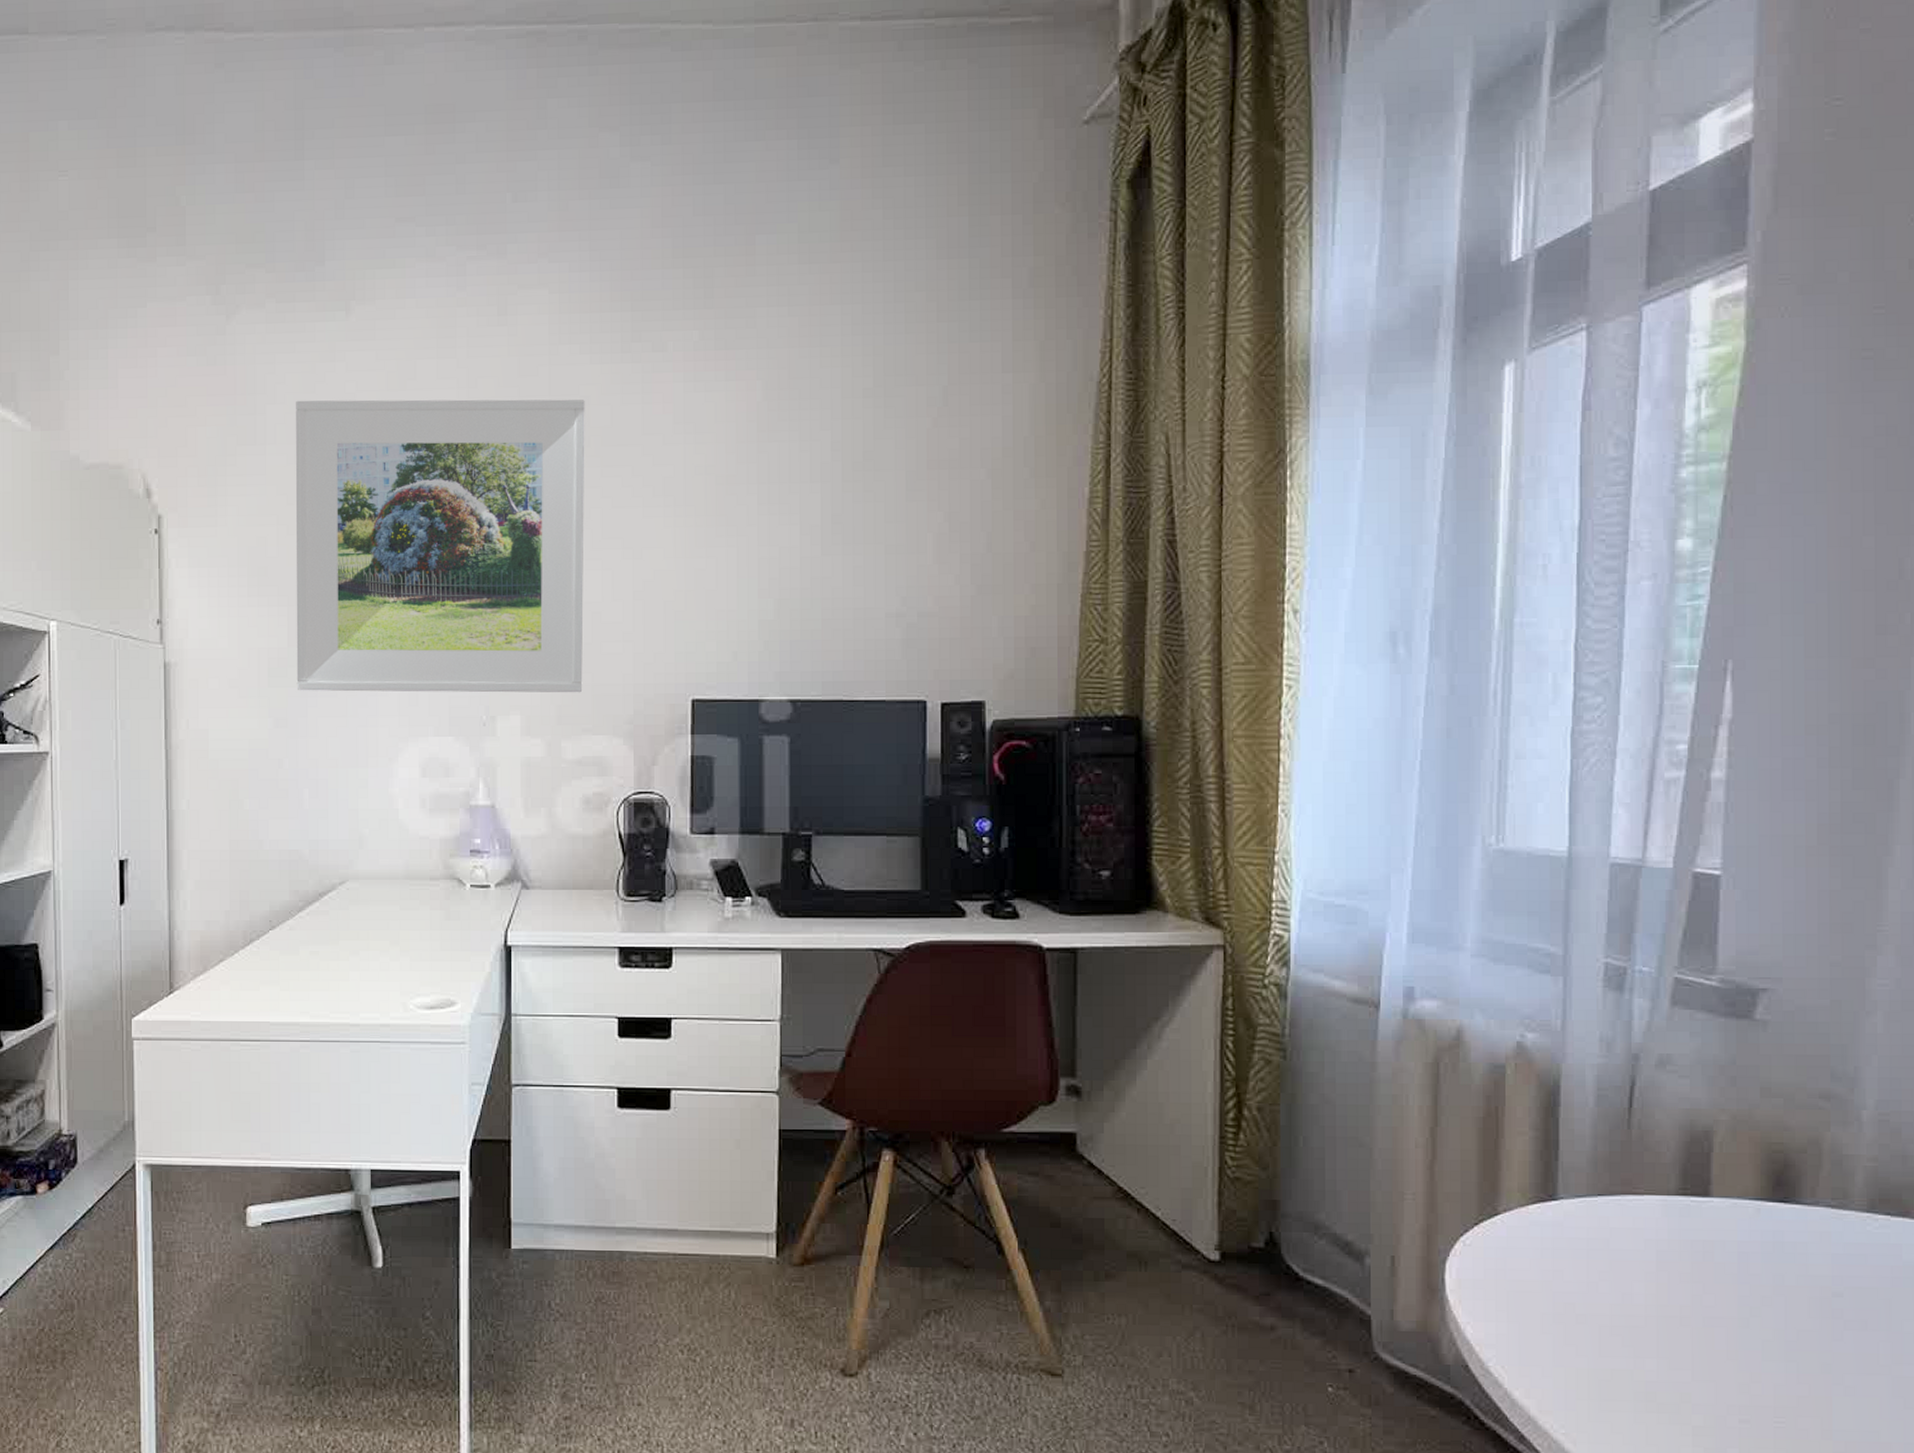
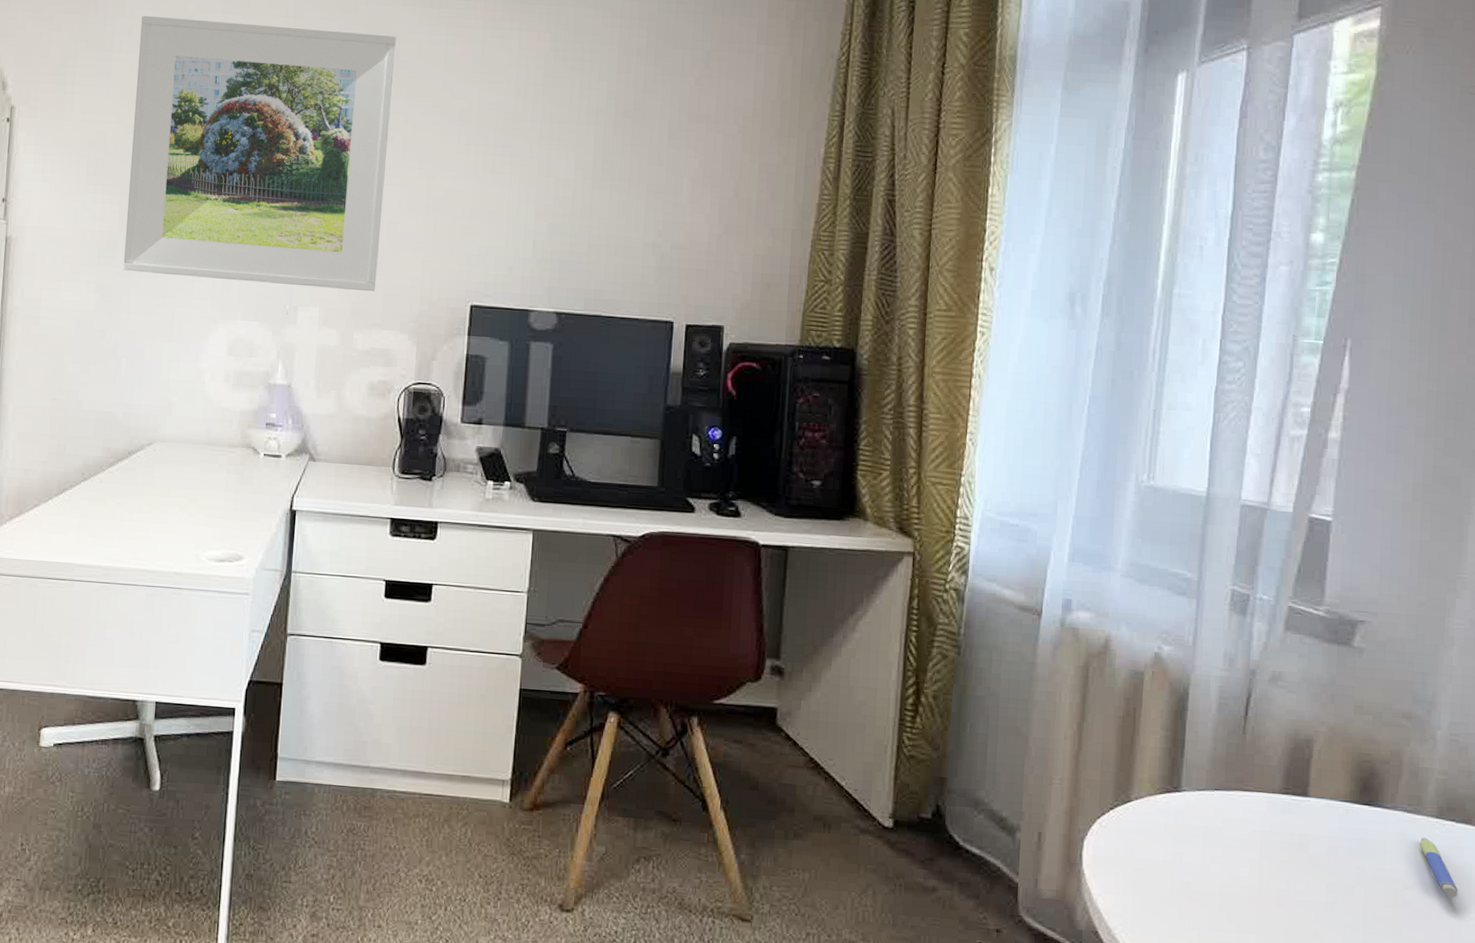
pen: none [1848,1236,1898,1303] -> present [1419,837,1458,897]

